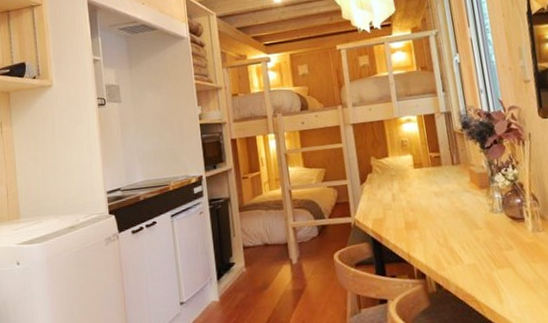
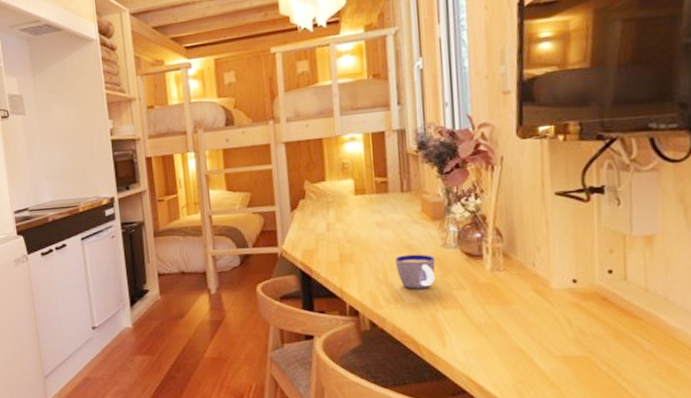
cup: none [453,219,488,251] -> present [396,254,436,289]

